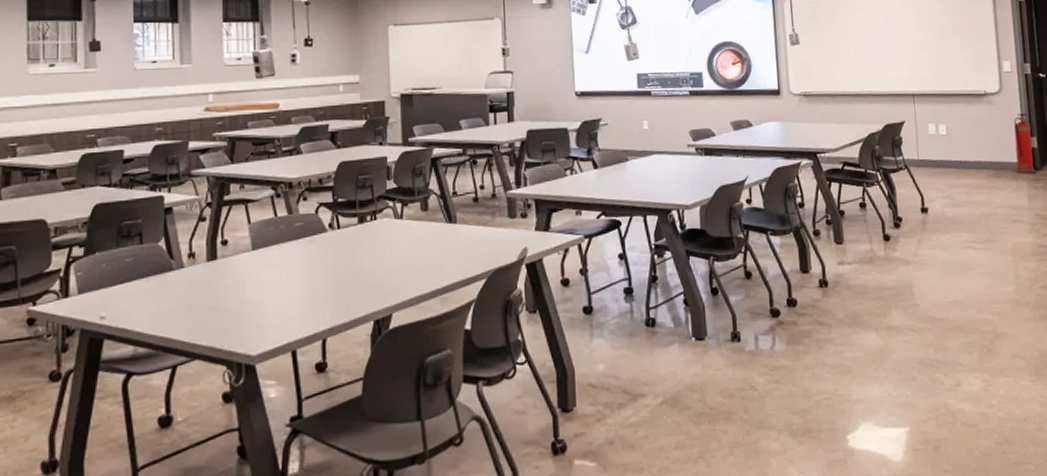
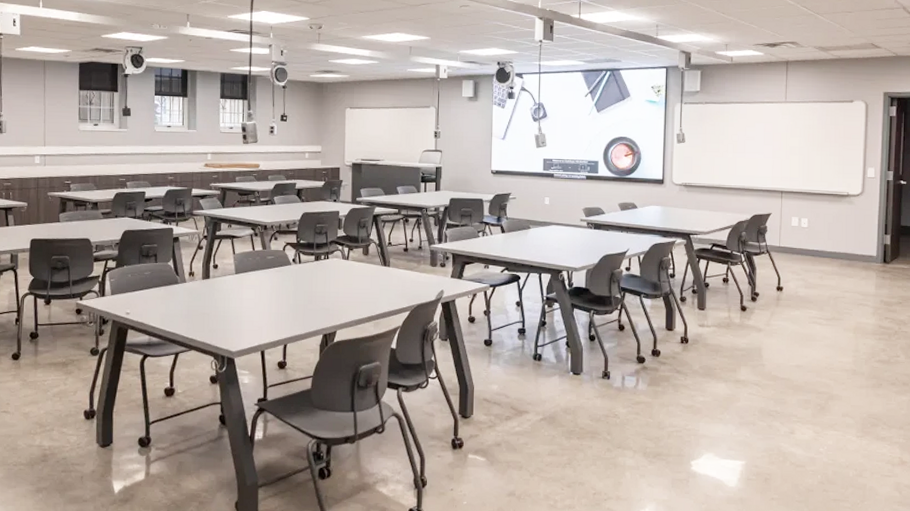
fire extinguisher: present [1014,113,1036,173] -> none [866,214,886,265]

